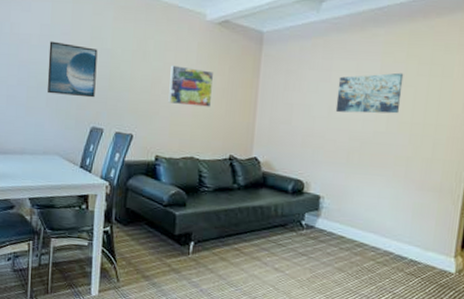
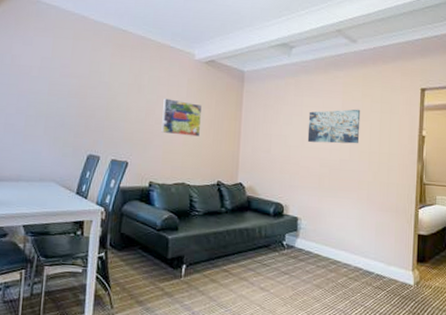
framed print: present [47,41,98,98] -> none [45,73,96,127]

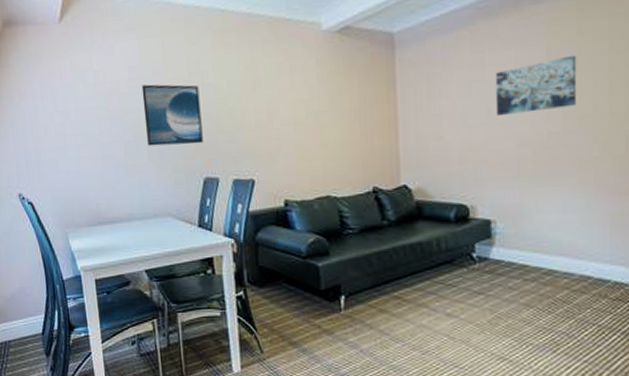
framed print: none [45,73,96,127] -> present [141,84,203,147]
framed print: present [161,98,202,137] -> none [288,89,341,137]

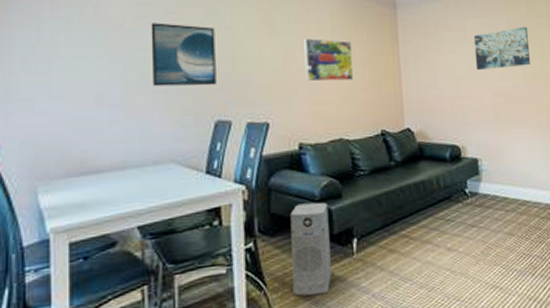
air purifier: none [277,258,319,344] -> present [290,202,332,296]
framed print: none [288,89,341,137] -> present [304,38,353,82]

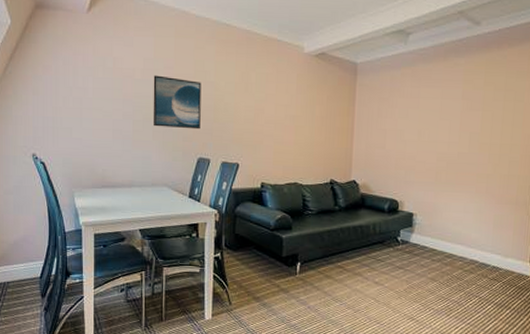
air purifier: present [290,202,332,296] -> none [248,230,280,300]
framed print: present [304,38,353,82] -> none [271,96,312,135]
wall art: present [473,26,531,70] -> none [424,98,482,136]

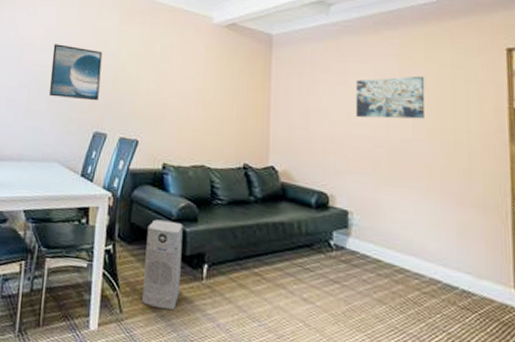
air purifier: none [248,230,280,300] -> present [142,219,183,311]
wall art: none [424,98,482,136] -> present [355,76,426,120]

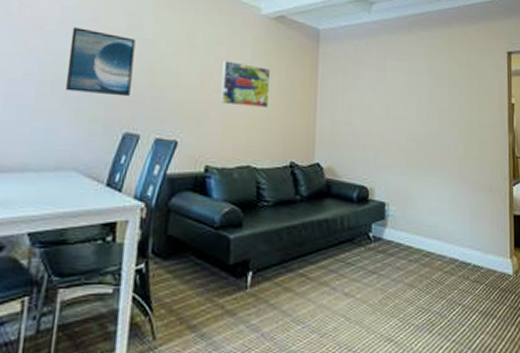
air purifier: present [142,219,183,311] -> none [179,228,227,328]
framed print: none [176,68,222,111] -> present [220,61,270,108]
wall art: present [355,76,426,120] -> none [392,74,448,114]

